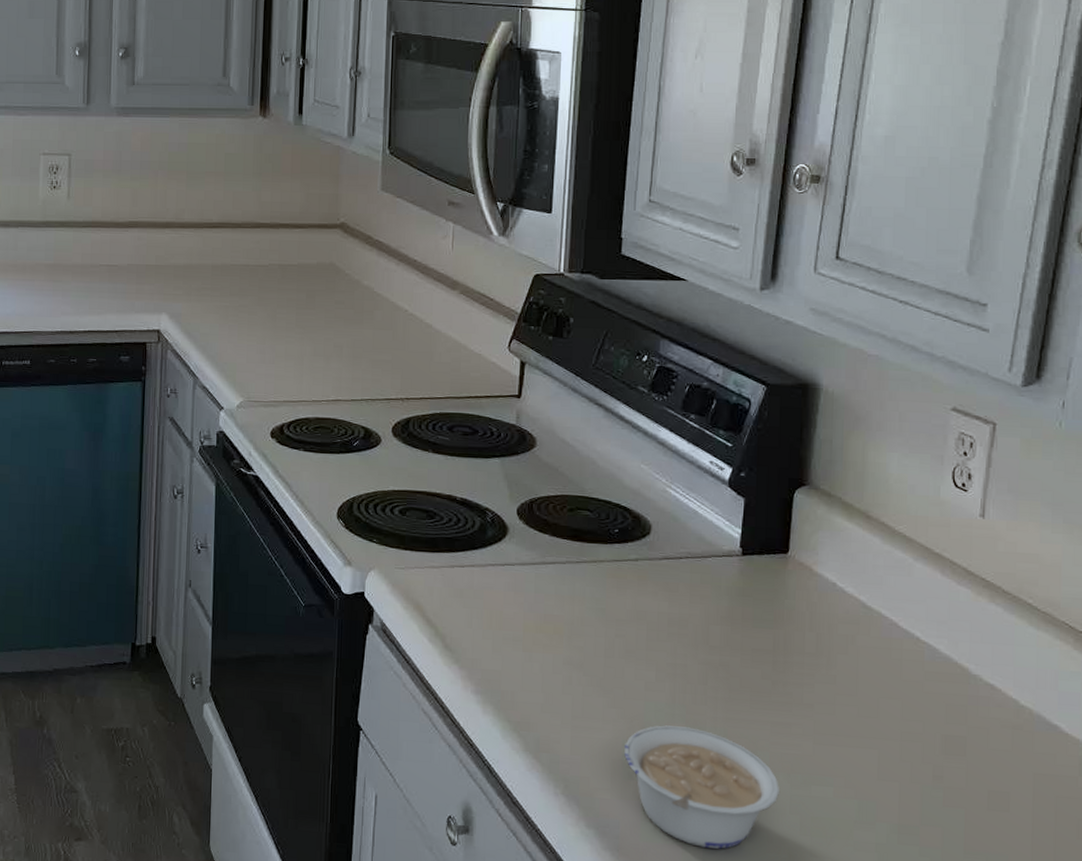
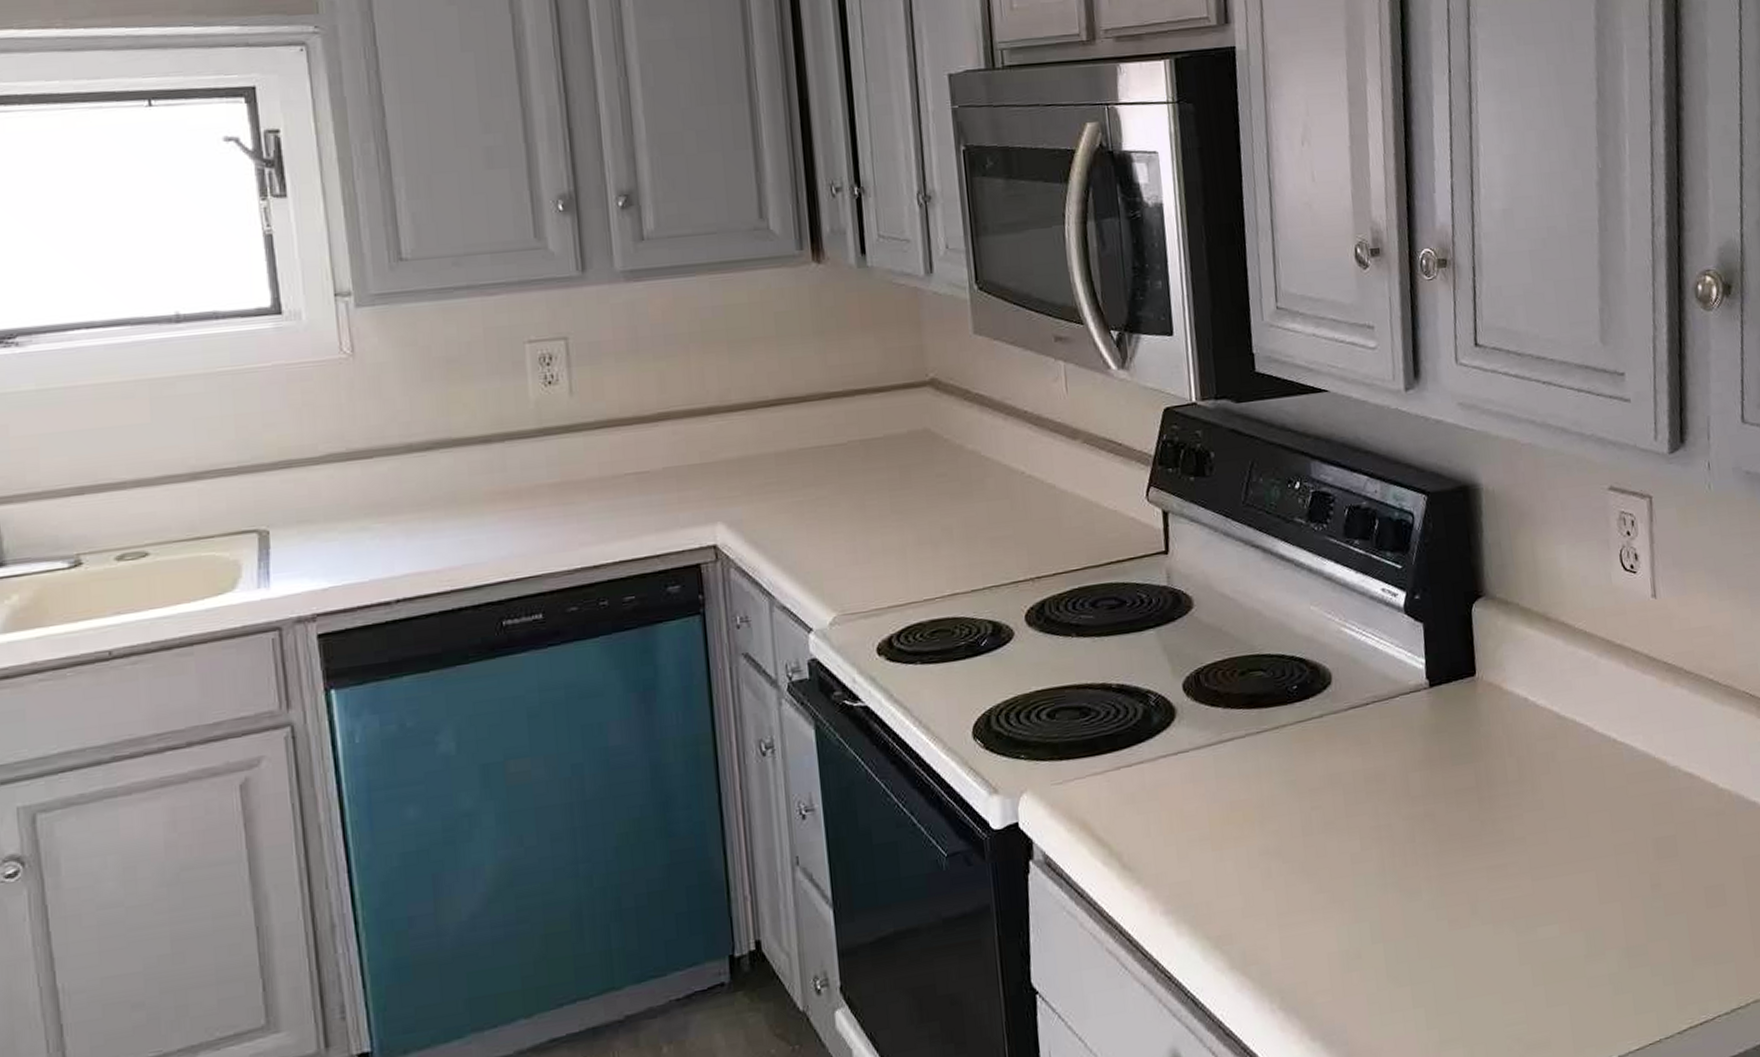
legume: present [623,725,779,849] -> none [1338,894,1506,1030]

